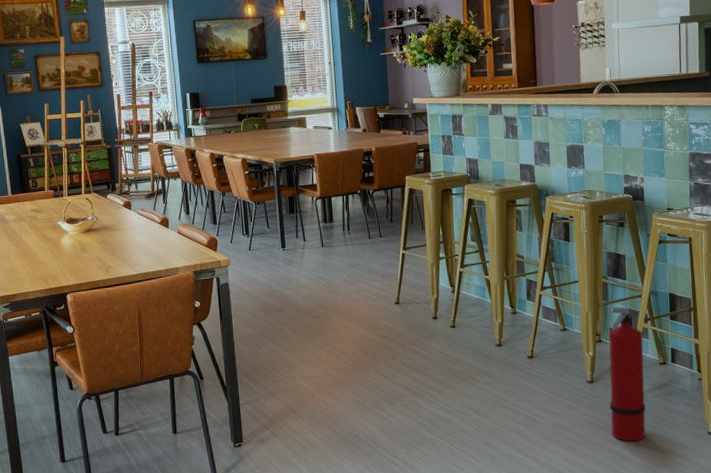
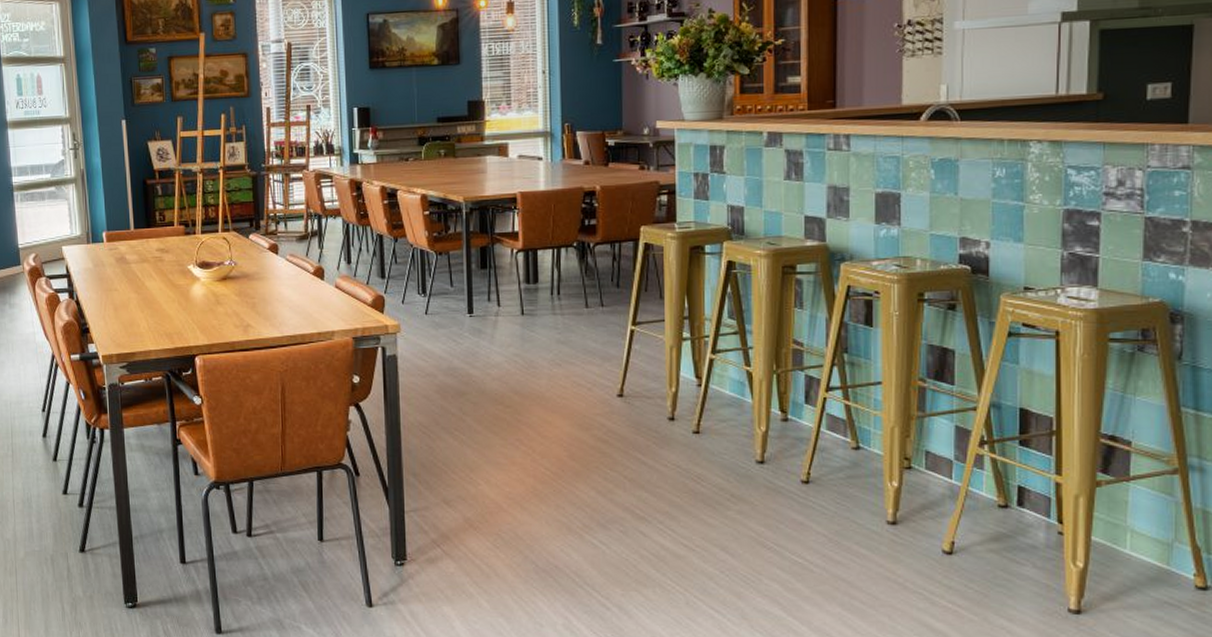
fire extinguisher: present [608,307,646,442] -> none [919,422,975,612]

